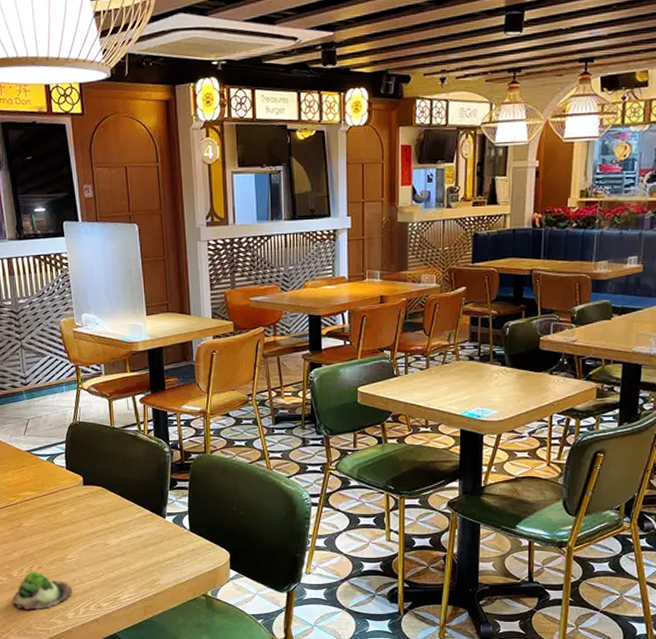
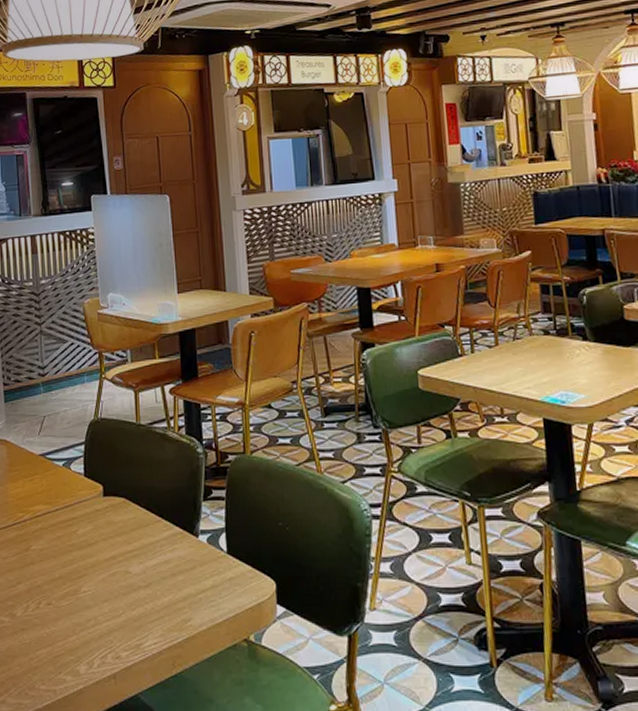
succulent plant: present [12,572,72,610] -> none [13,610,86,661]

